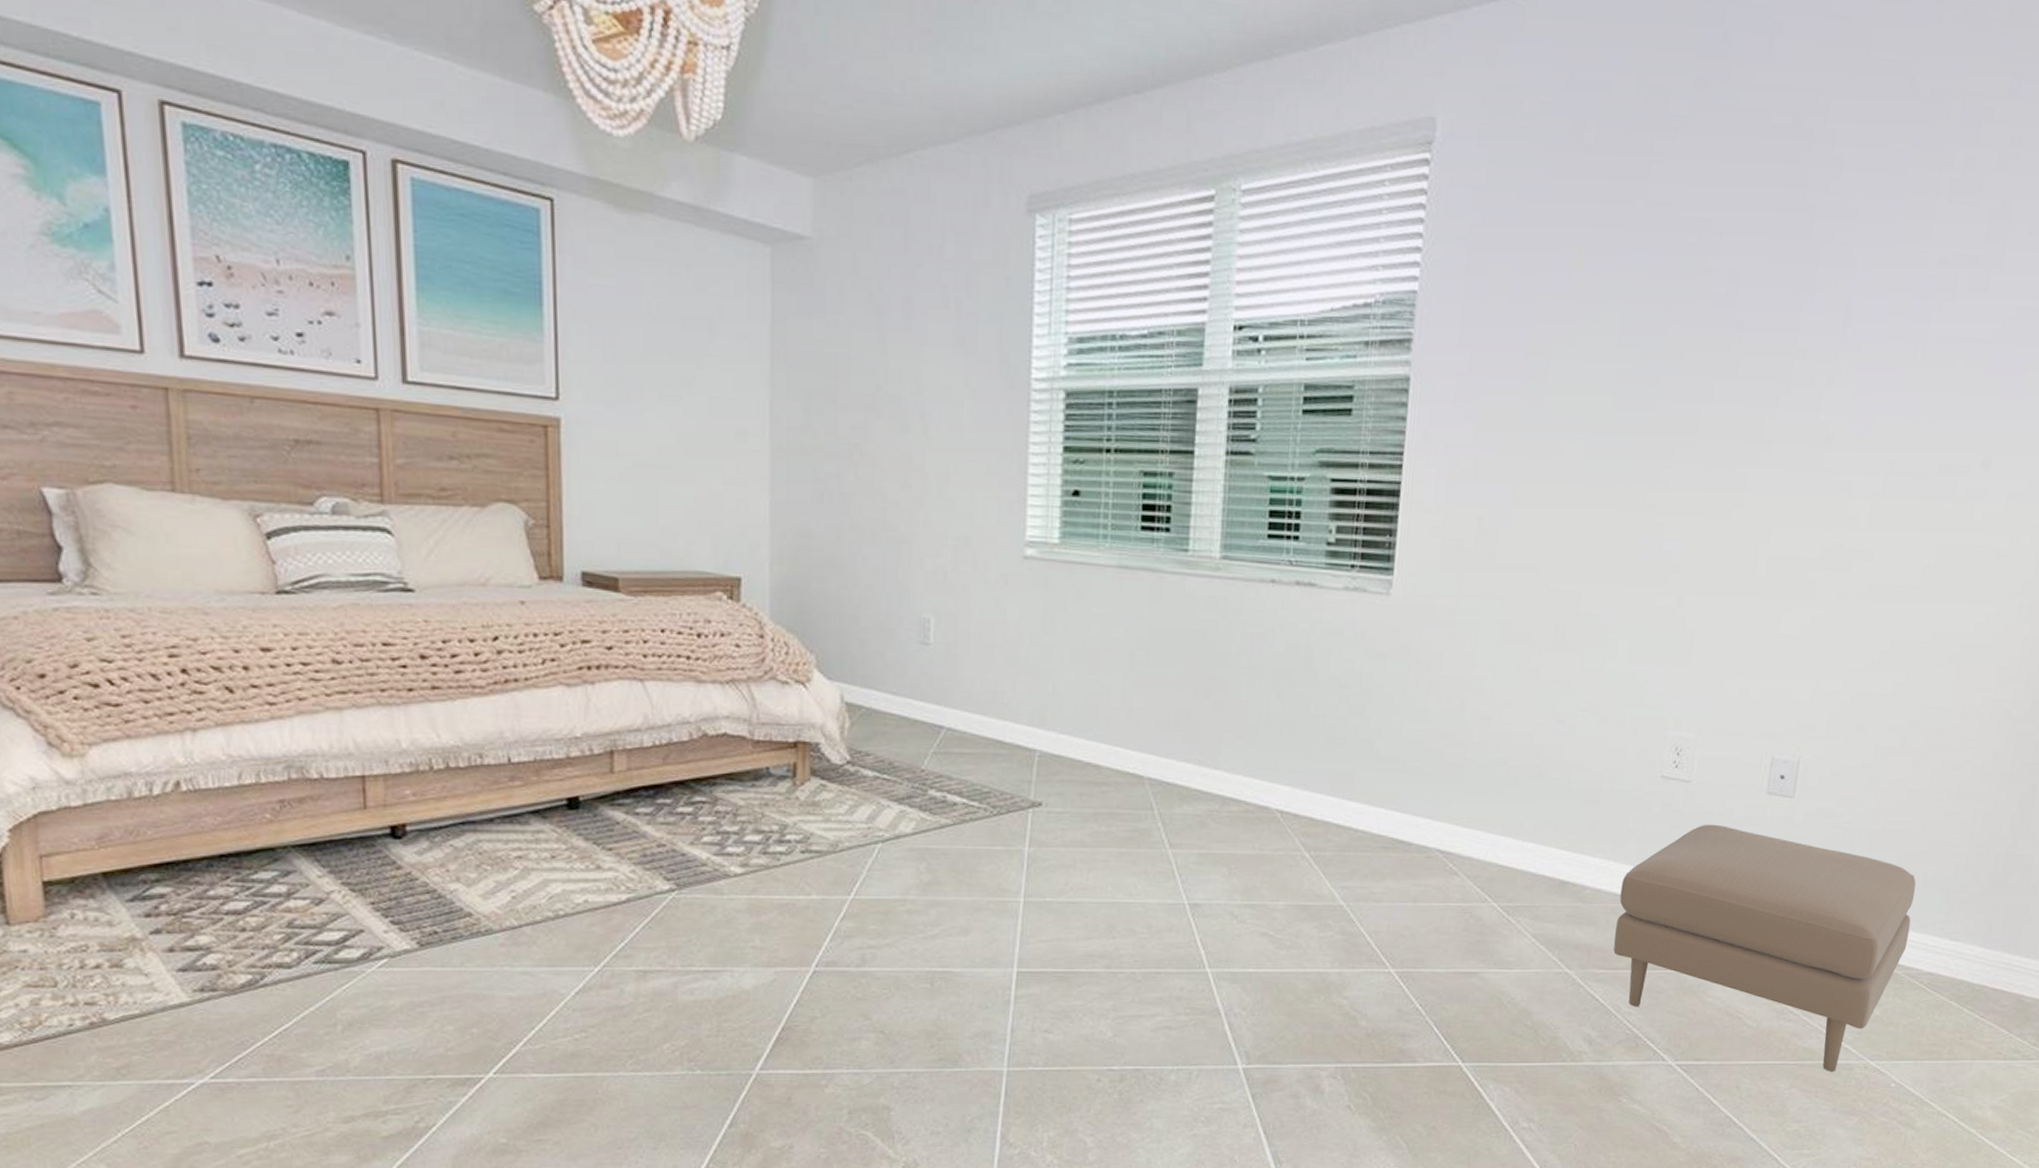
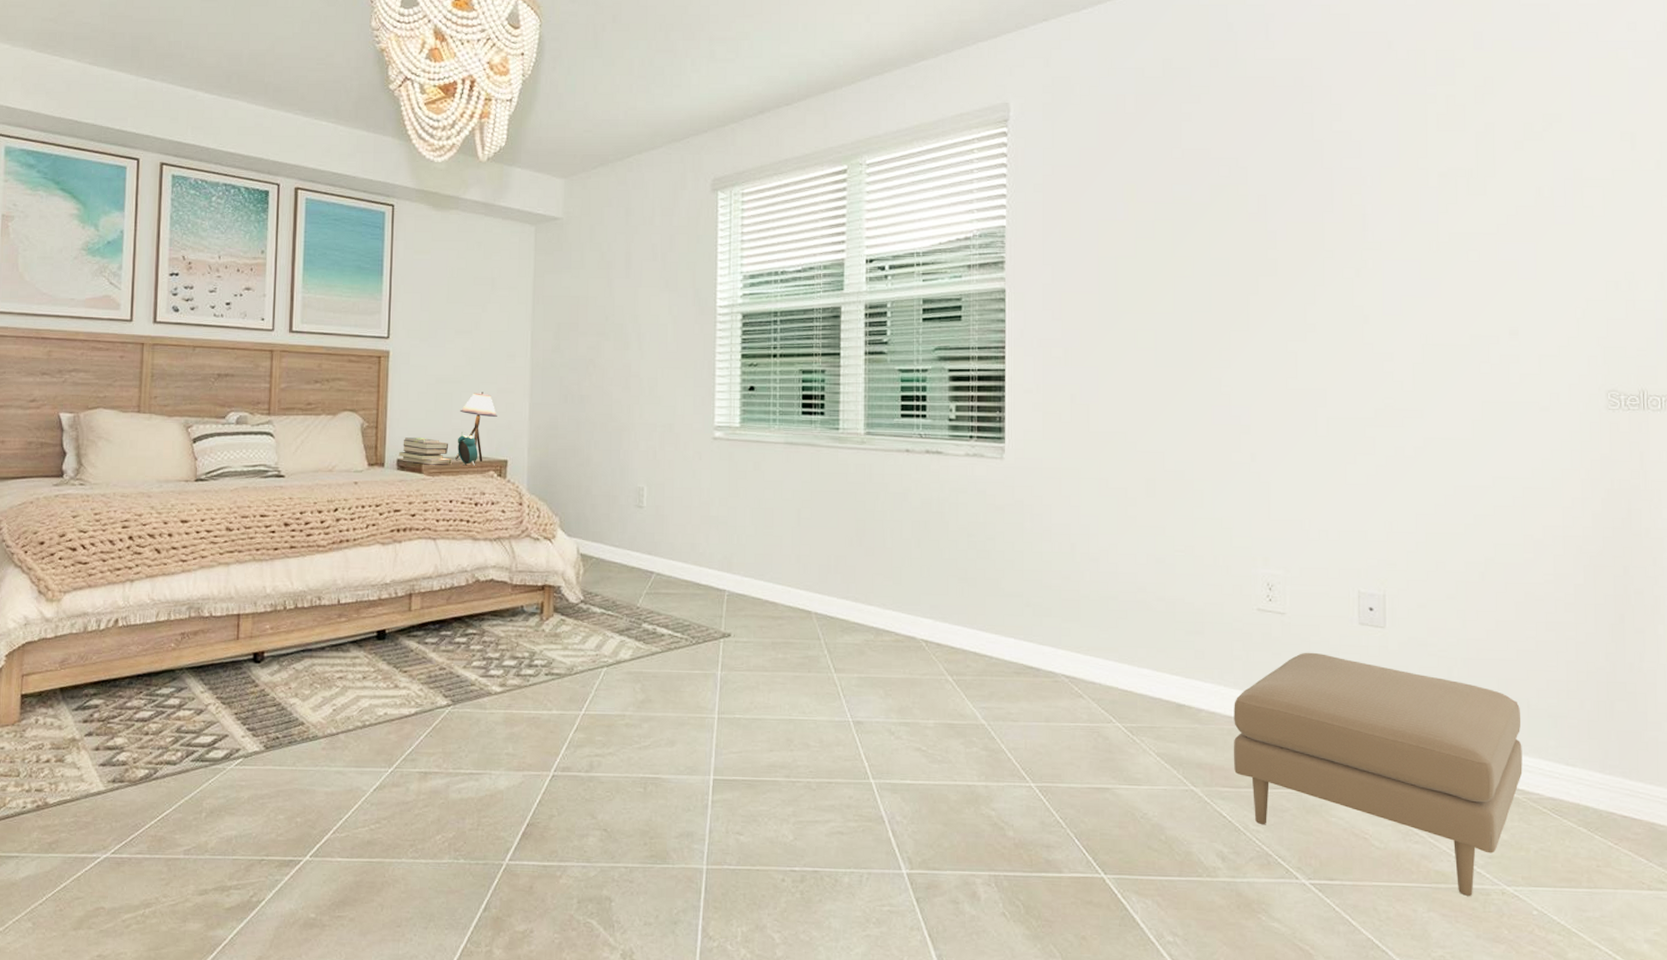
books: none [584,542,661,582] -> present [399,437,452,465]
table lamp: none [666,482,725,581] -> present [455,392,497,464]
alarm clock: none [667,535,700,585] -> present [457,431,479,467]

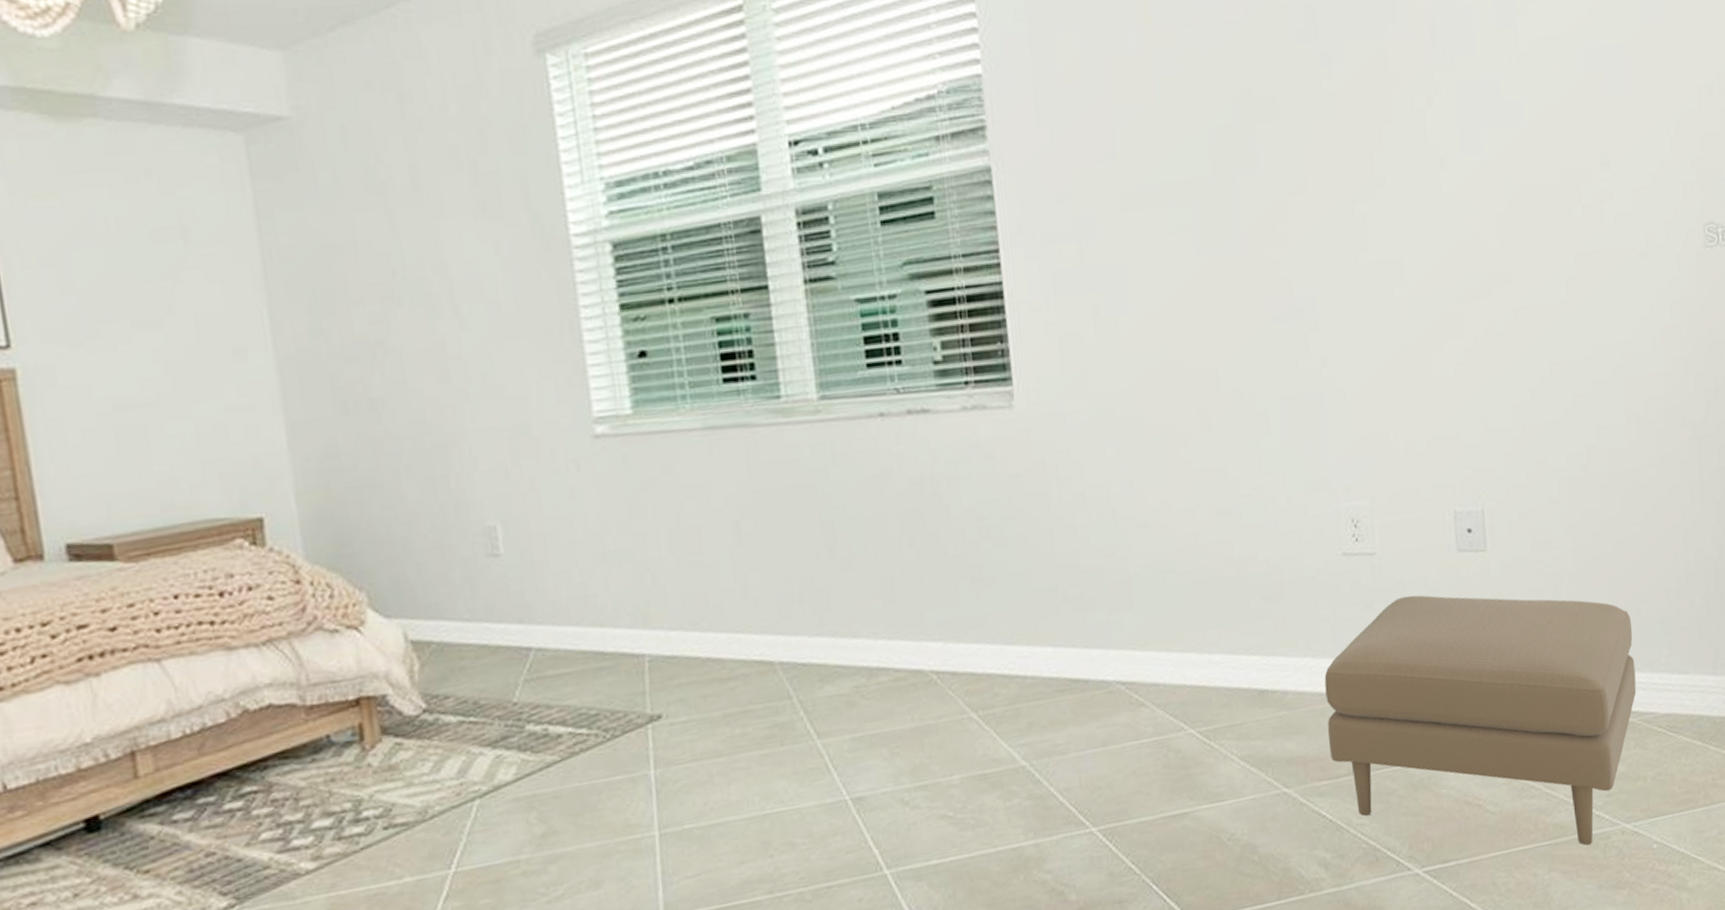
books: present [399,437,452,465] -> none [67,502,166,547]
table lamp: present [455,392,497,464] -> none [164,415,233,532]
alarm clock: present [457,431,479,467] -> none [168,481,211,538]

